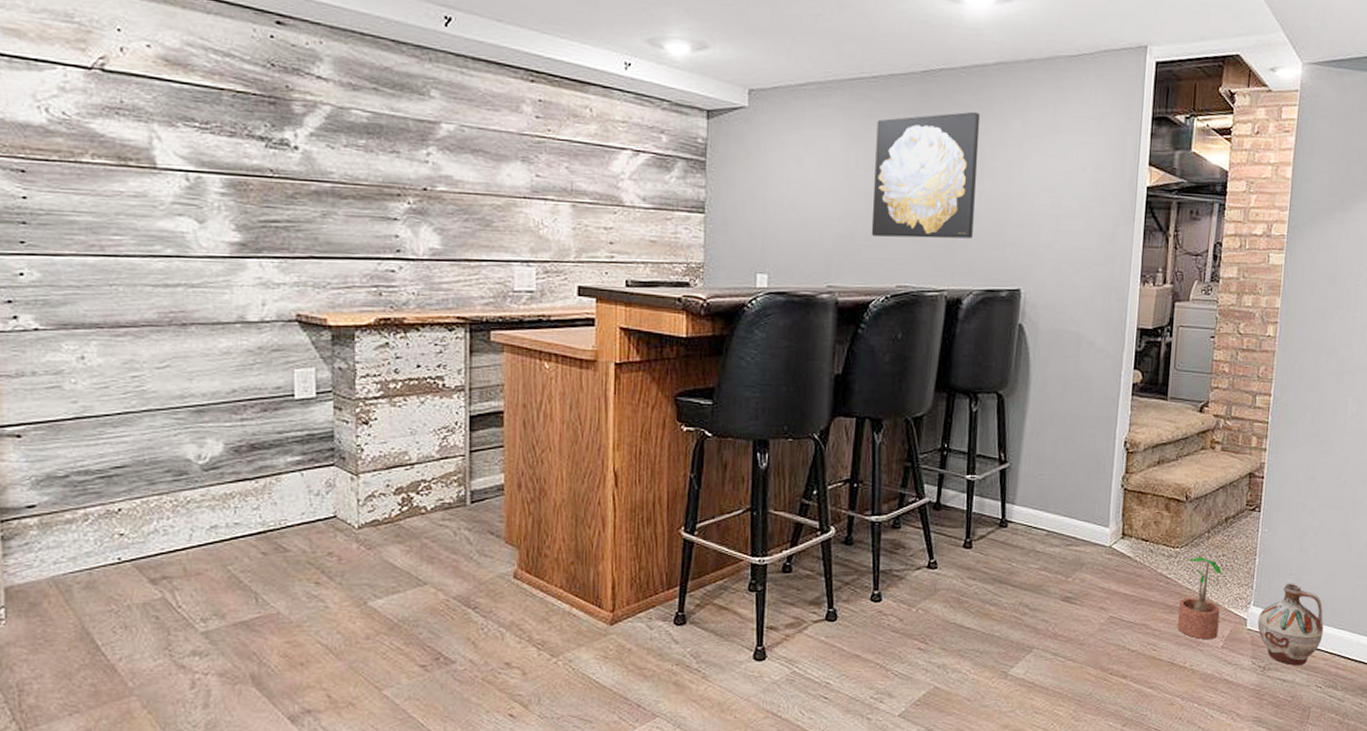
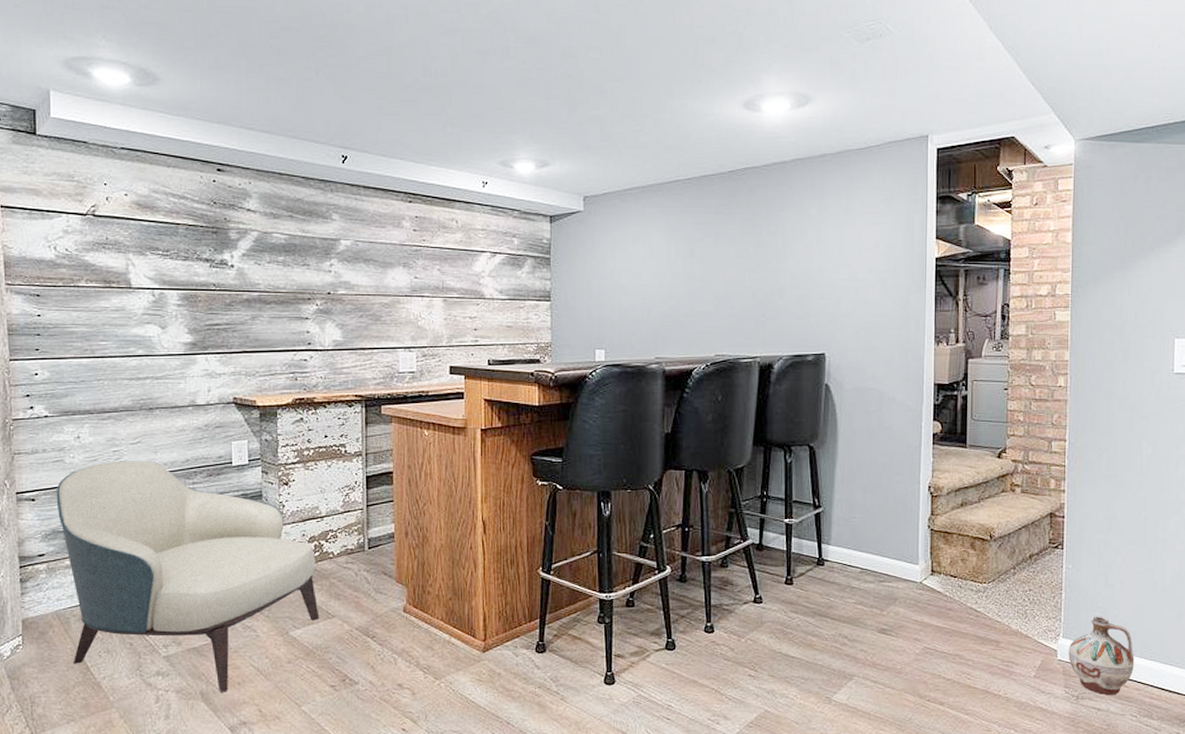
armchair: none [51,389,407,675] -> present [56,460,320,692]
wall art: present [871,111,981,239] -> none [691,202,782,314]
potted plant: present [1178,556,1224,640] -> none [990,591,1032,670]

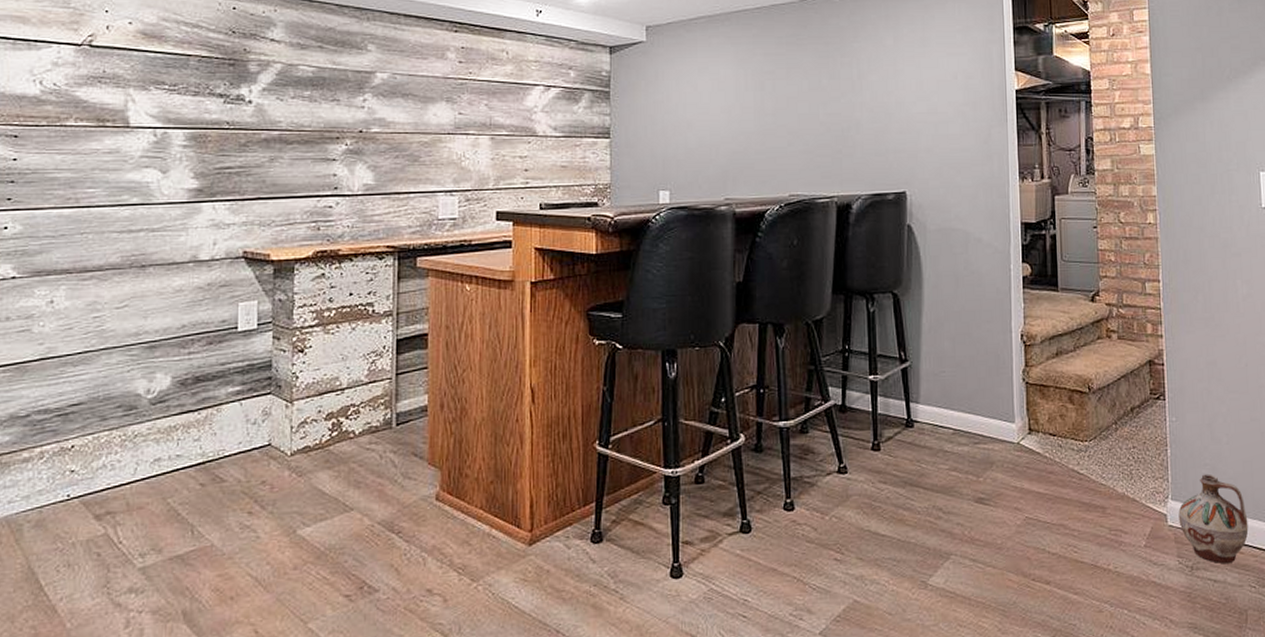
armchair: present [56,460,320,692] -> none [17,327,335,611]

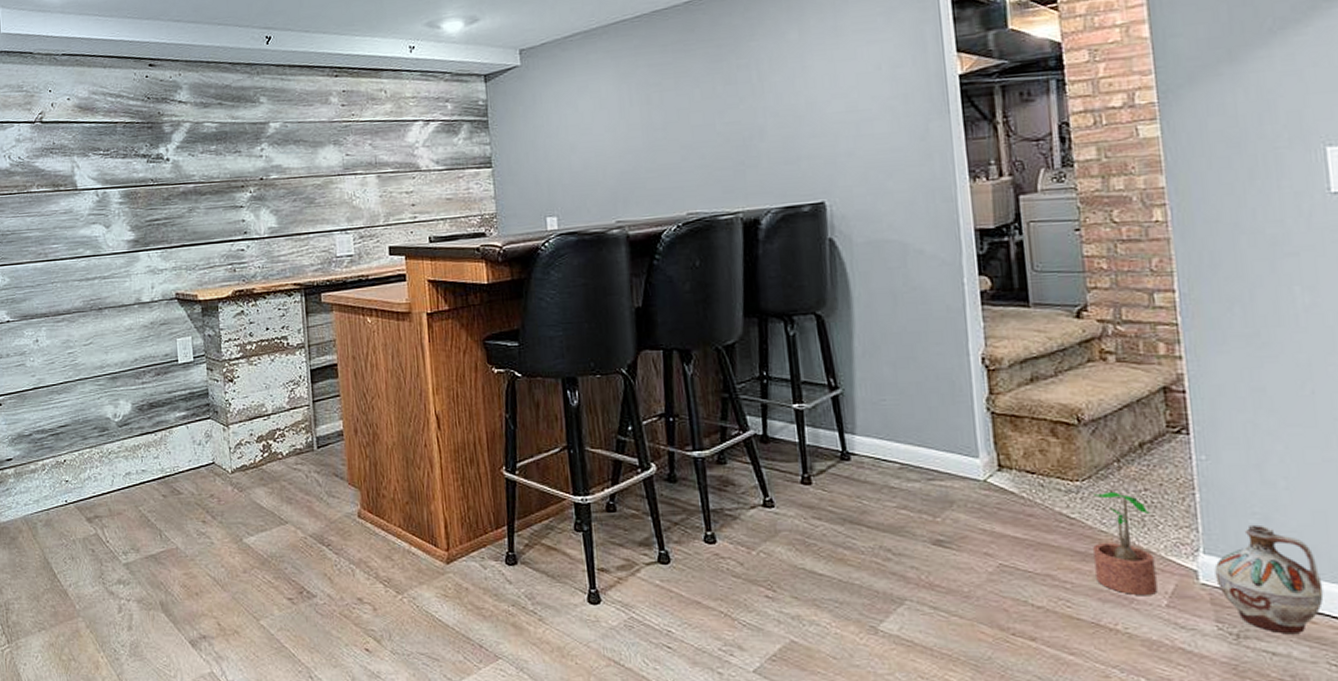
potted plant: none [1095,449,1139,539] -> present [1093,491,1158,596]

